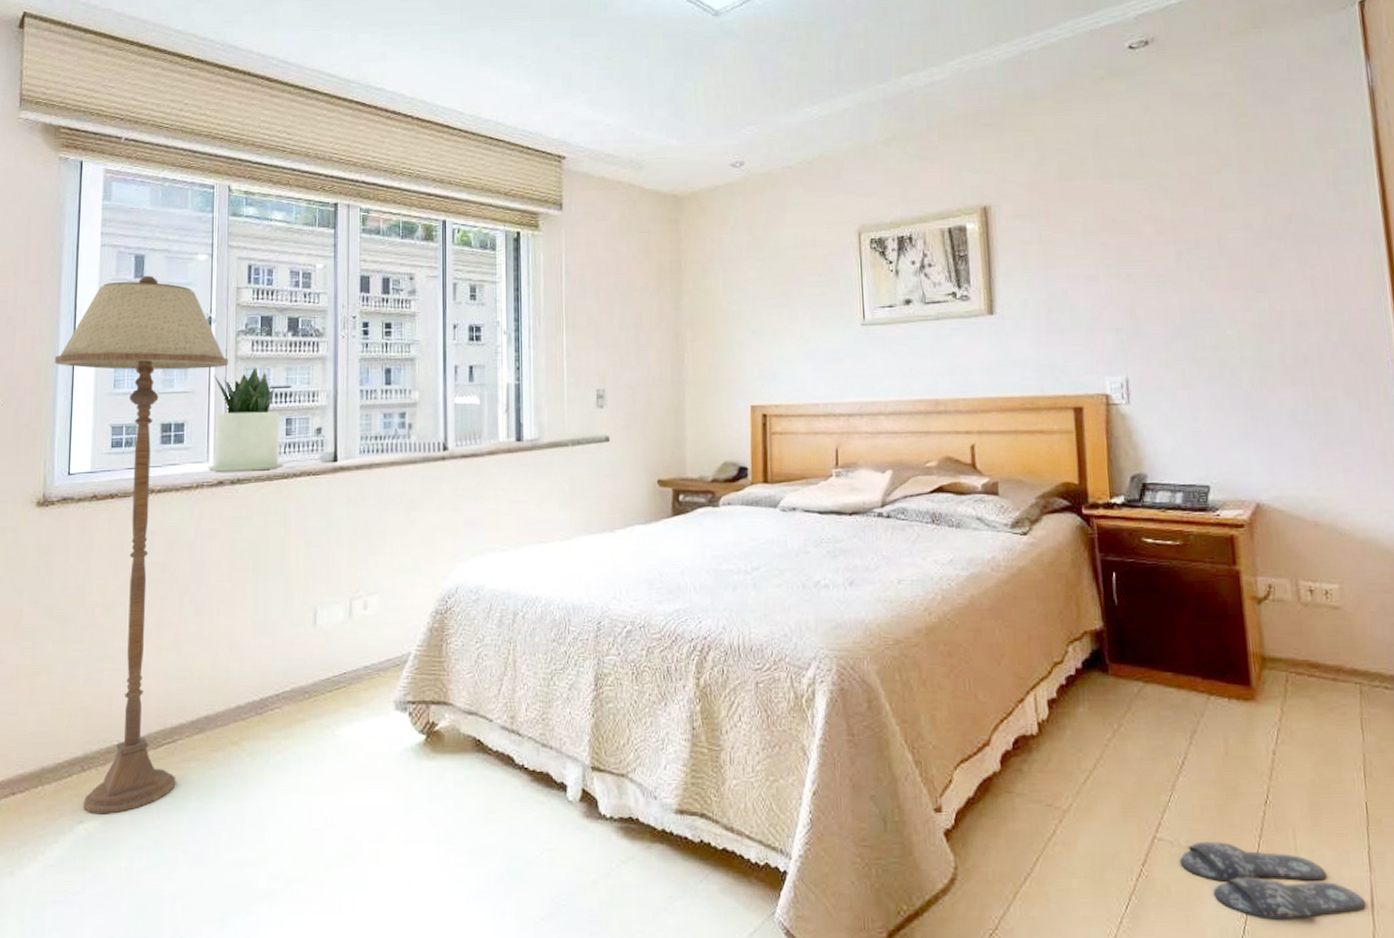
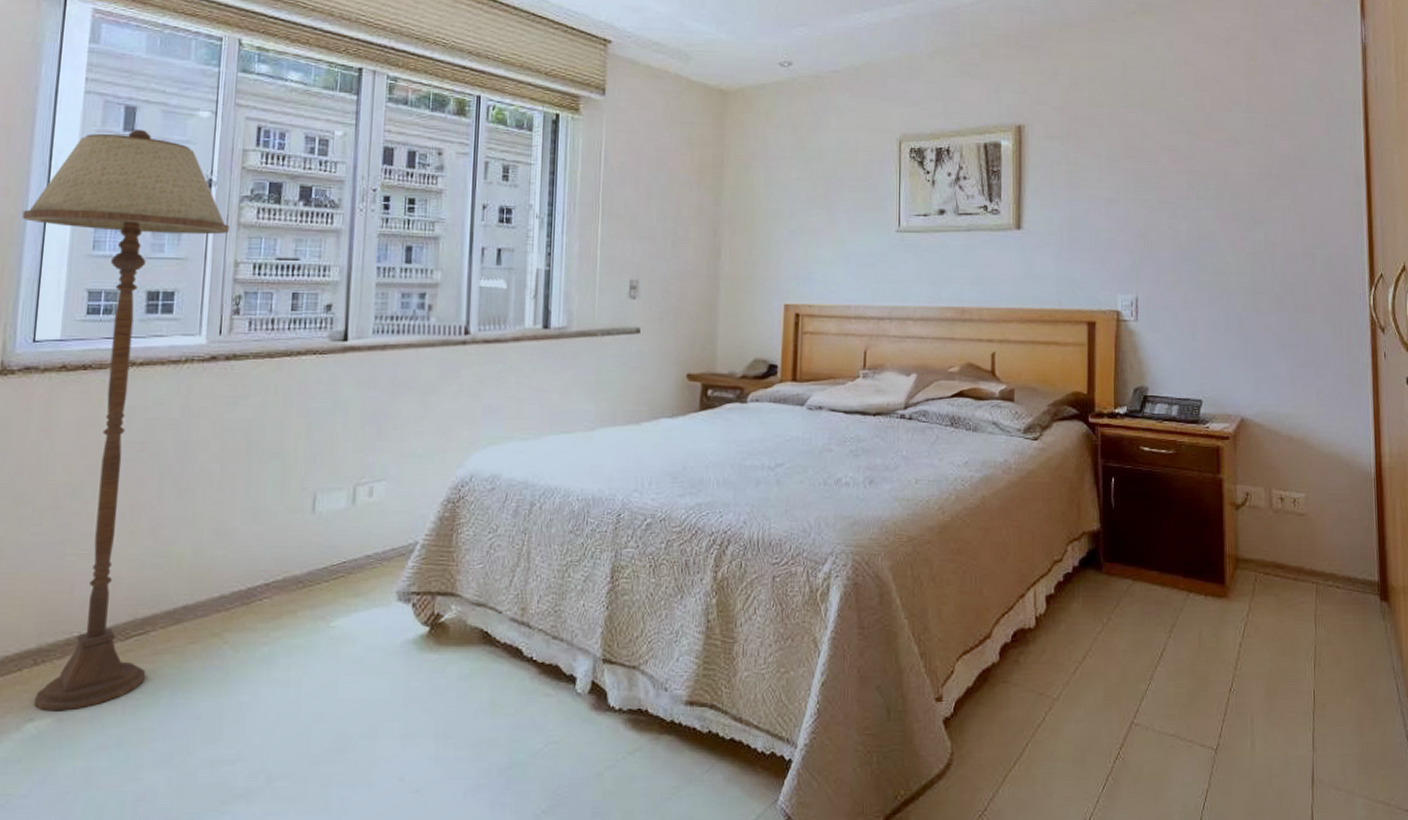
planter: present [208,368,285,473] -> none [200,237,289,348]
slippers: present [1180,842,1366,920] -> none [1153,726,1307,796]

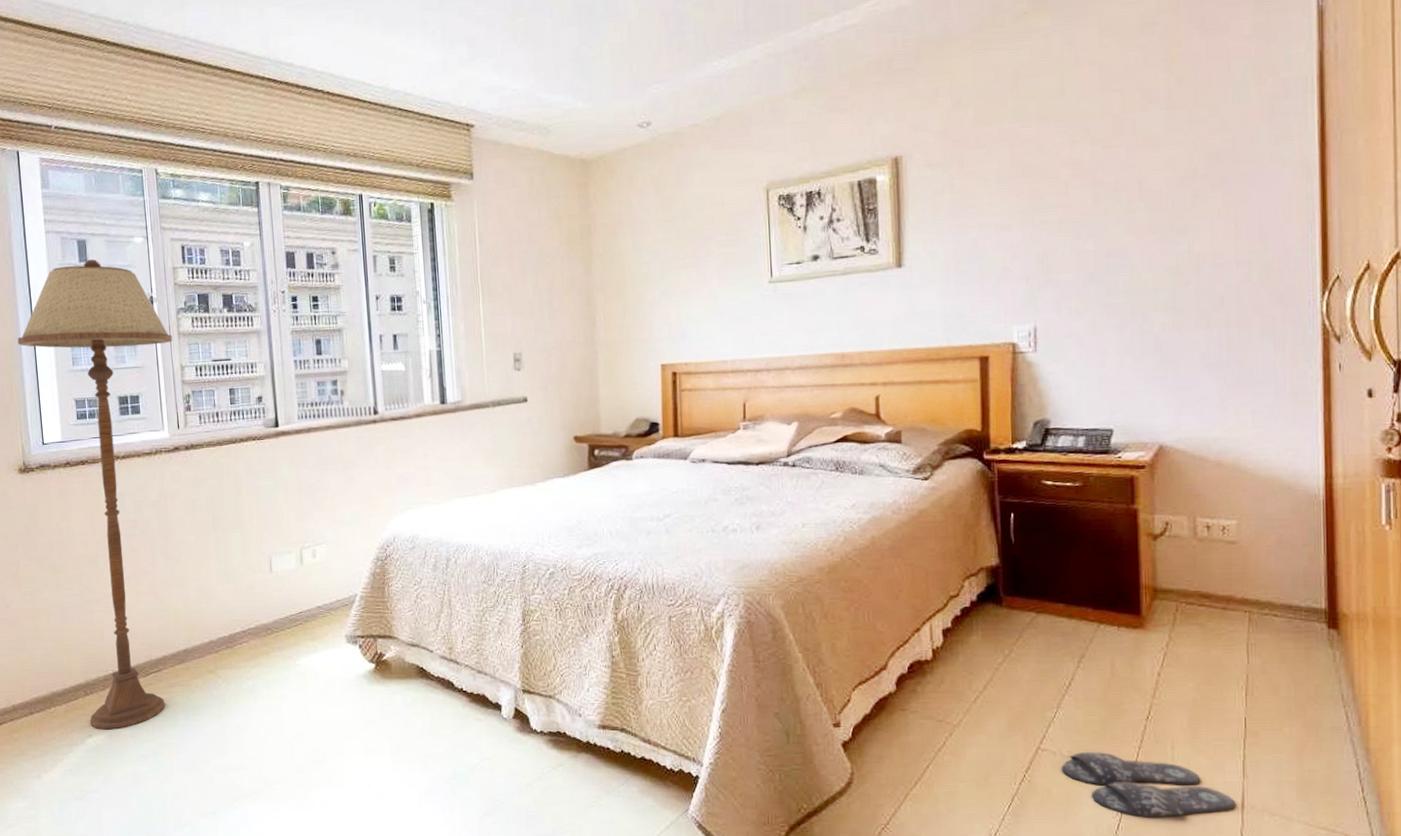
slippers: none [1153,726,1307,796] -> present [1061,752,1236,818]

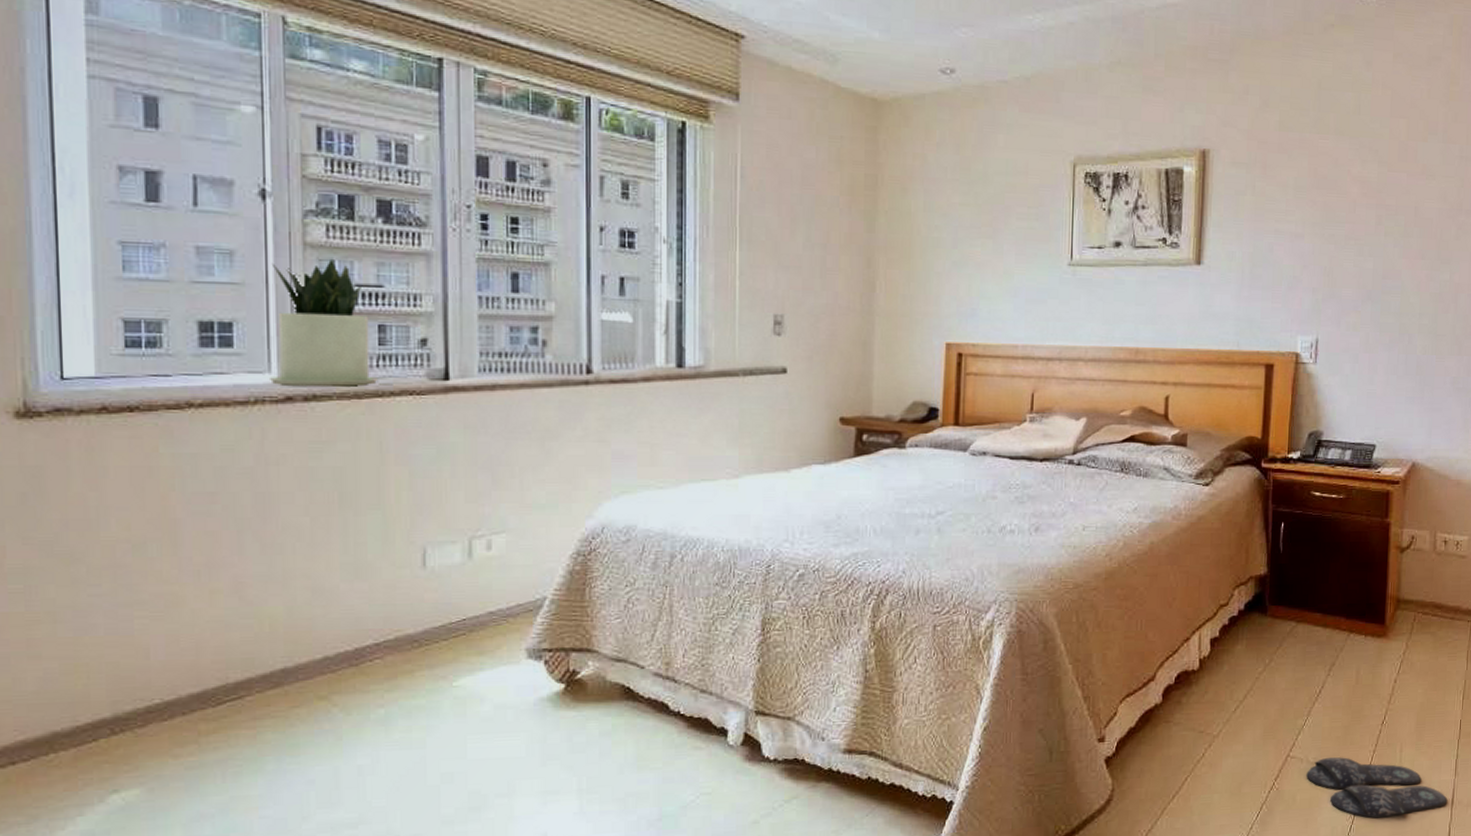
floor lamp: present [17,259,172,730] -> none [25,124,293,782]
planter: none [159,343,232,440] -> present [270,260,379,388]

